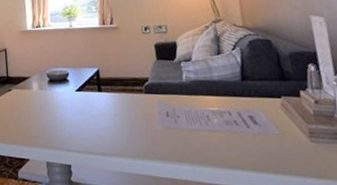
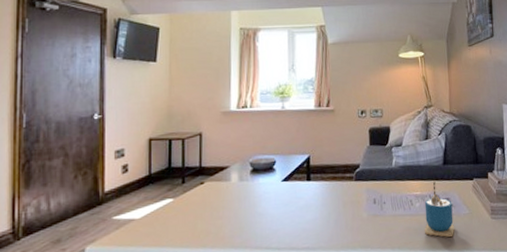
cup: none [223,97,264,157] -> present [424,180,454,237]

